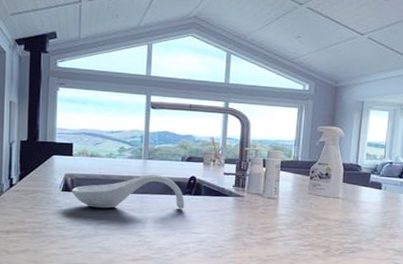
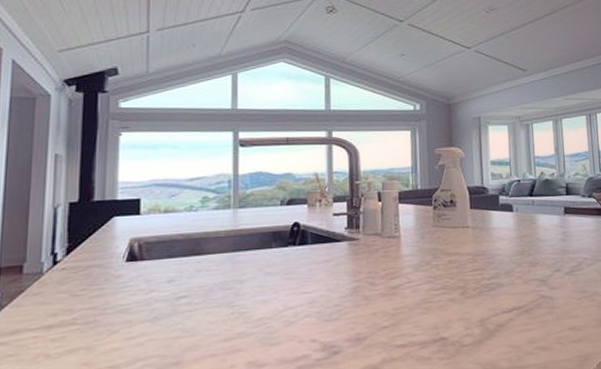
spoon rest: present [72,174,185,209] -> none [140,225,288,278]

